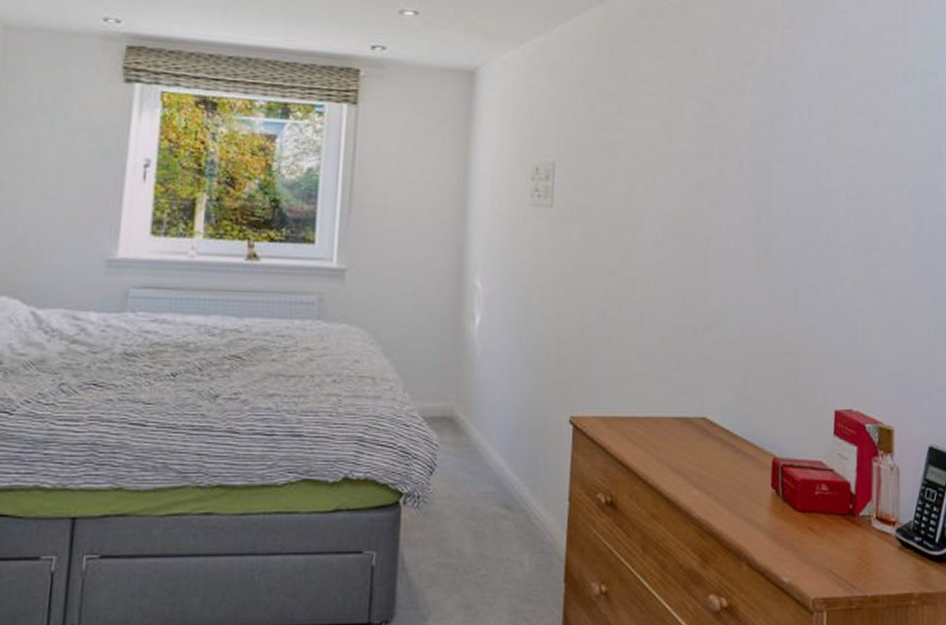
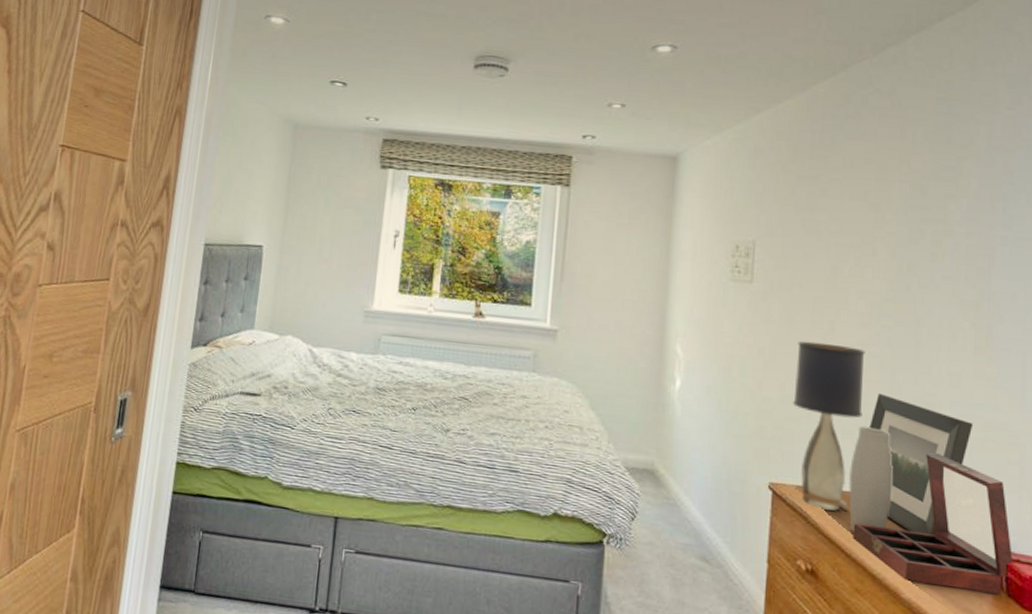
table lamp: none [593,266,660,438] -> present [793,341,865,511]
vase: none [645,350,686,459] -> present [848,426,894,534]
jewelry box: none [649,370,788,500] -> present [853,453,1014,594]
picture frame: none [664,314,755,452] -> present [869,392,974,536]

